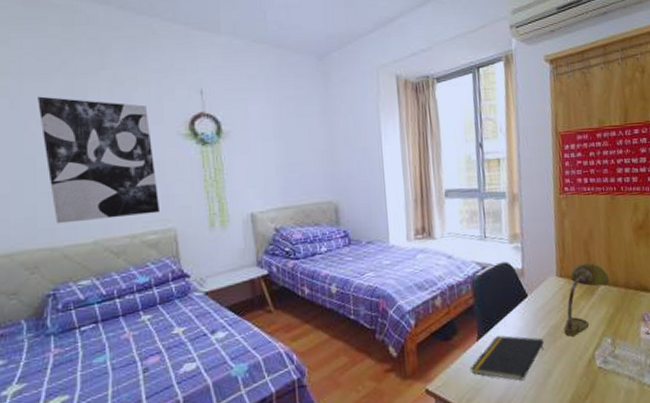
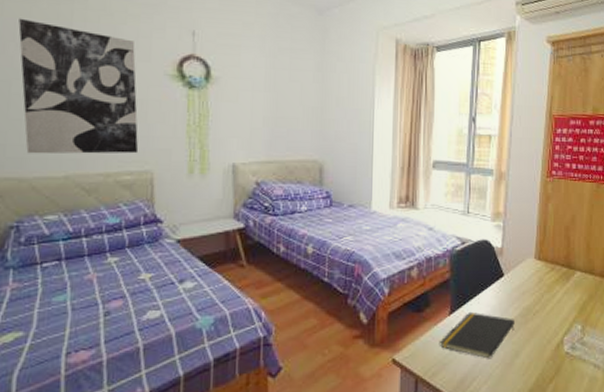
desk lamp: present [563,262,610,337] -> none [536,248,586,320]

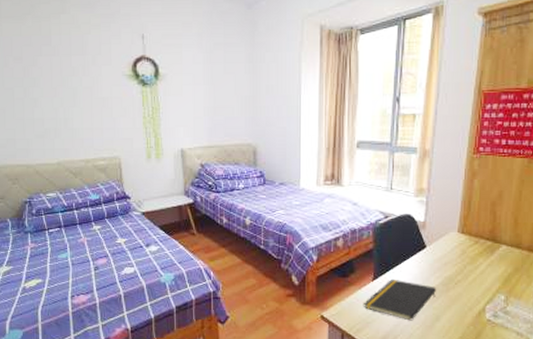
wall art: present [18,18,139,154] -> none [13,36,108,146]

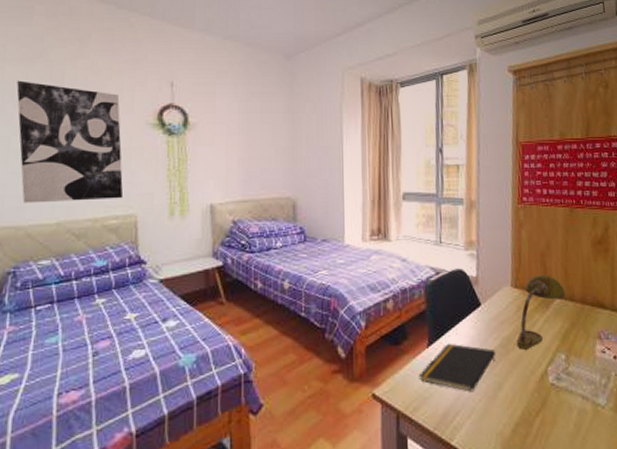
wall art: none [13,36,108,146] -> present [16,80,124,204]
desk lamp: none [458,222,512,289] -> present [516,274,566,350]

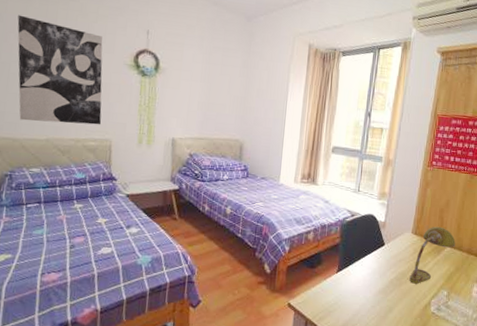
notepad: present [419,343,496,392] -> none [327,271,392,311]

